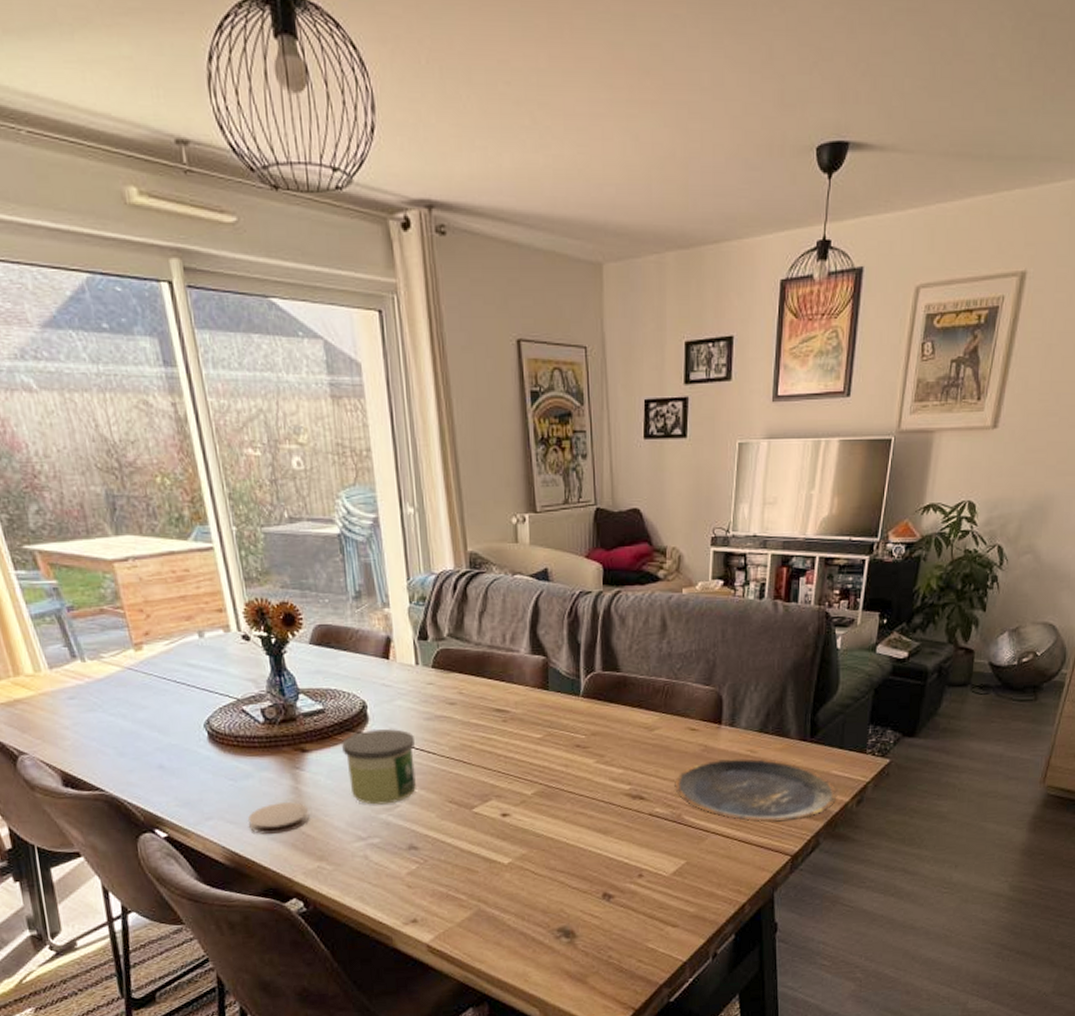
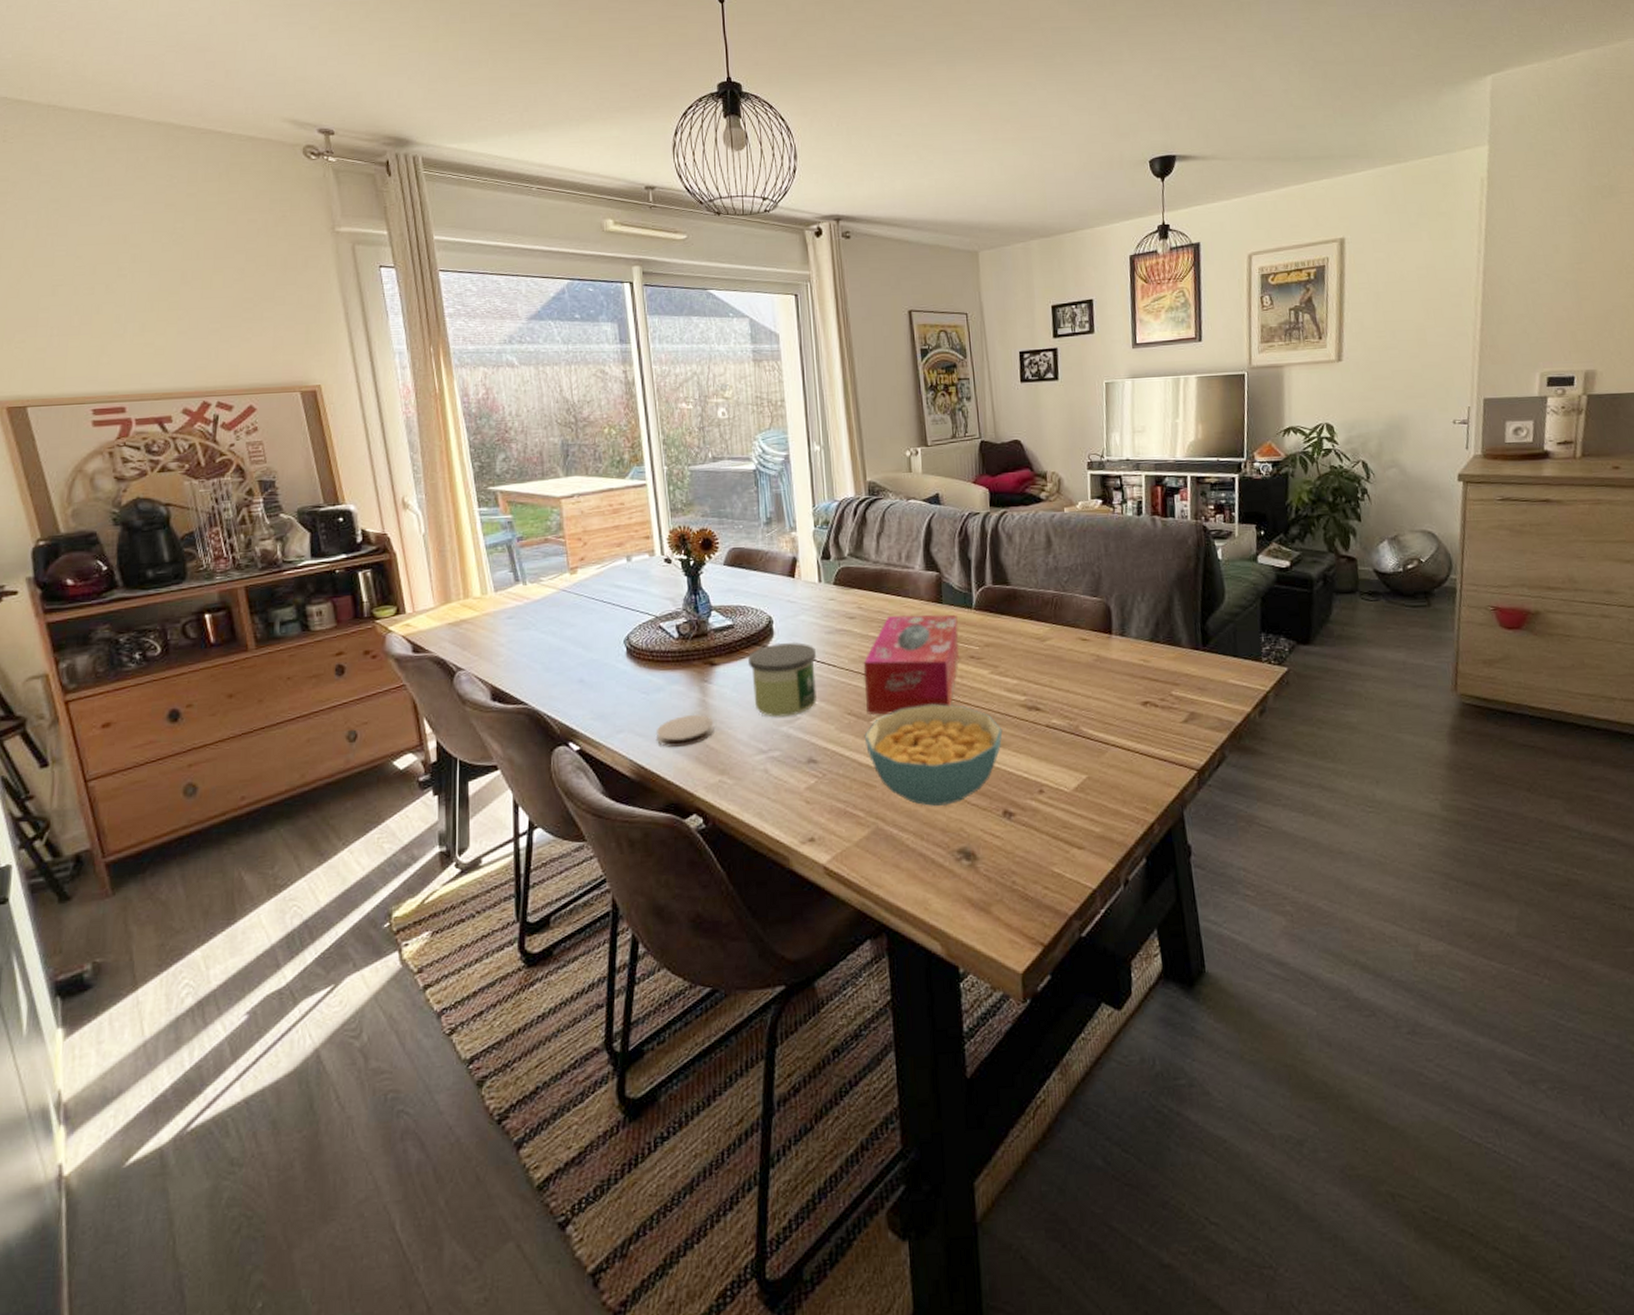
tissue box: none [464,701,565,804] -> present [863,614,960,716]
cereal bowl: none [466,793,606,890] -> present [864,704,1003,807]
plate: present [675,757,837,822] -> none [1070,667,1238,734]

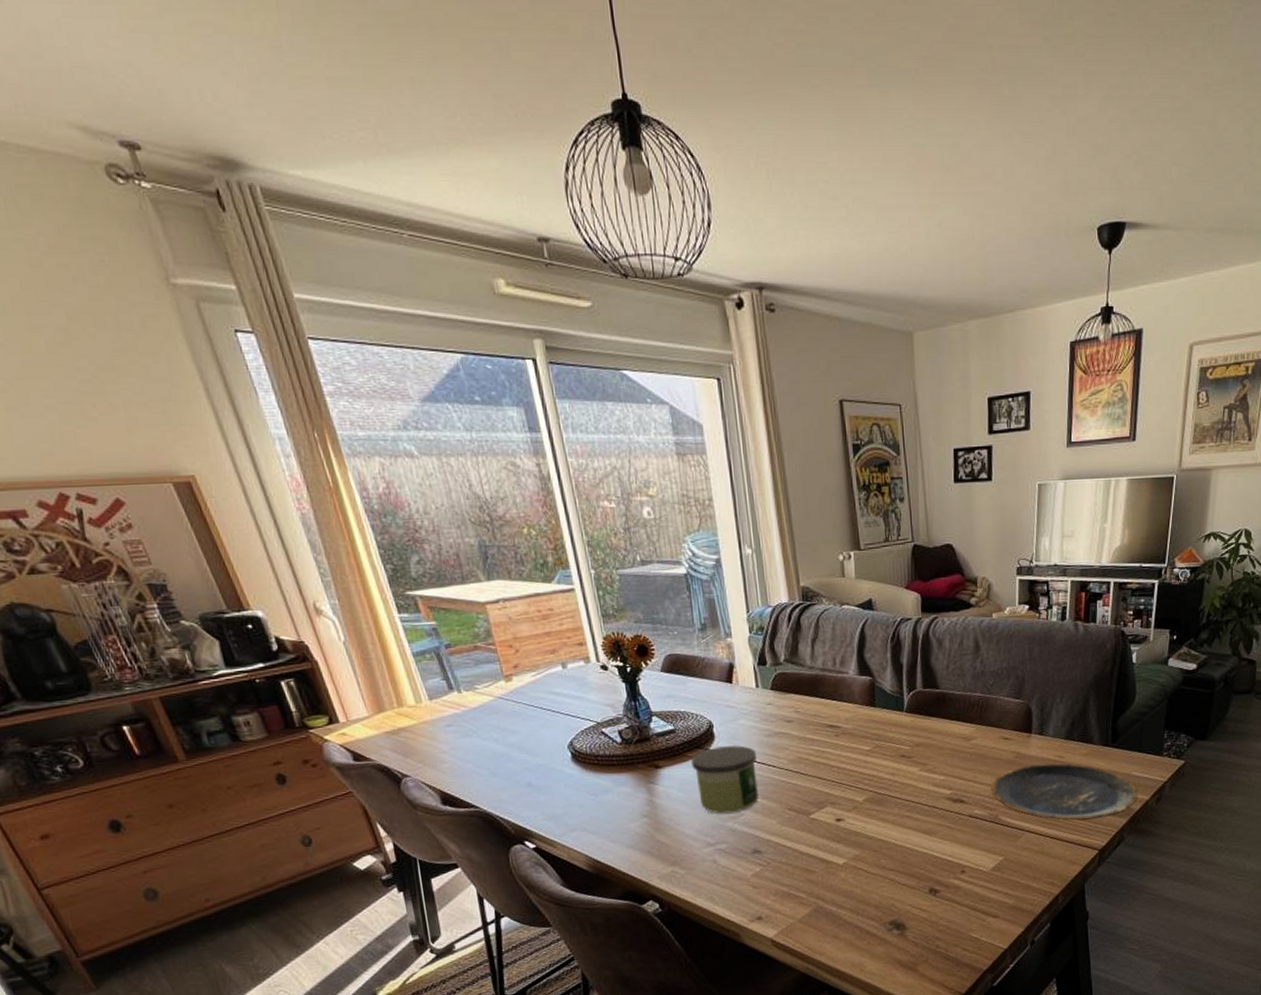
coaster: present [657,714,714,747] -> none [608,812,664,843]
tissue box: present [863,614,960,716] -> none [801,717,892,810]
cereal bowl: present [864,704,1003,807] -> none [804,799,930,888]
plate: none [1070,667,1238,734] -> present [991,762,1138,820]

